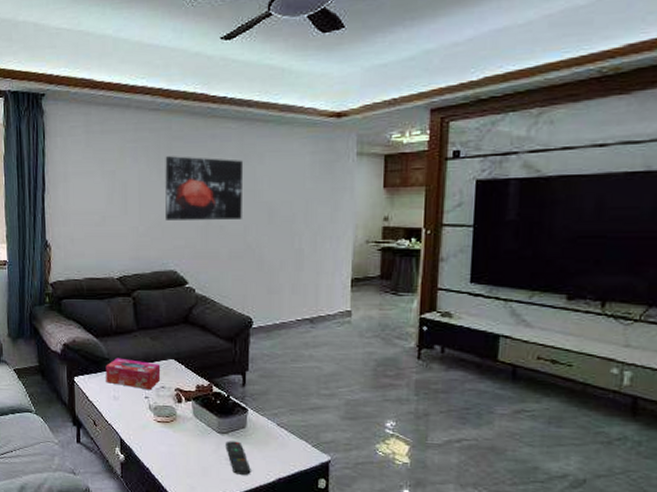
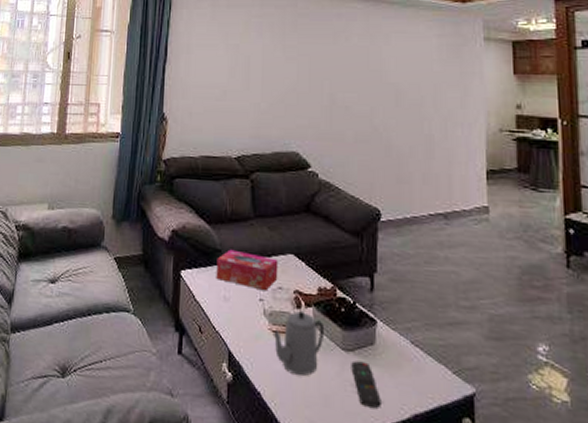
teapot: none [157,404,203,455] -> present [272,310,325,377]
wall art: present [165,156,244,220] -> none [289,33,370,100]

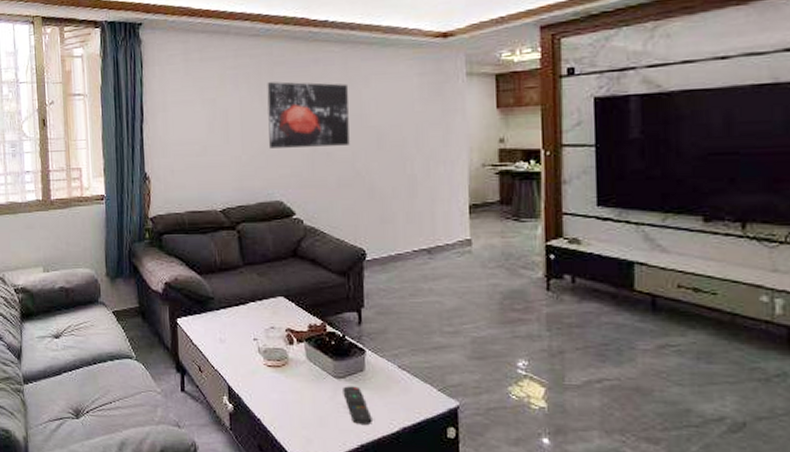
tissue box: present [216,249,279,291] -> none [210,296,270,332]
teapot: present [272,310,325,377] -> none [268,346,317,403]
wall art: none [289,33,370,100] -> present [267,81,350,148]

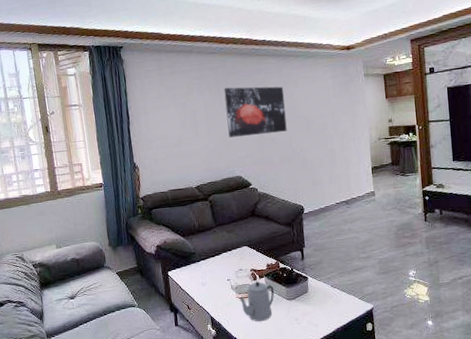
teapot: none [268,346,317,403] -> present [239,281,275,322]
remote control: present [343,386,372,426] -> none [294,304,316,331]

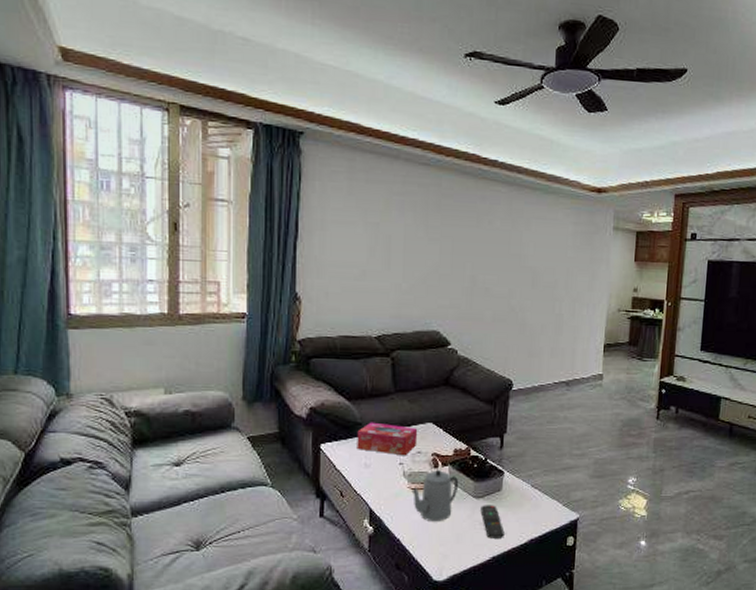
tissue box: none [193,251,238,274] -> present [357,422,418,456]
wall art: present [224,86,287,138] -> none [431,213,511,282]
remote control: none [294,304,316,331] -> present [480,505,505,540]

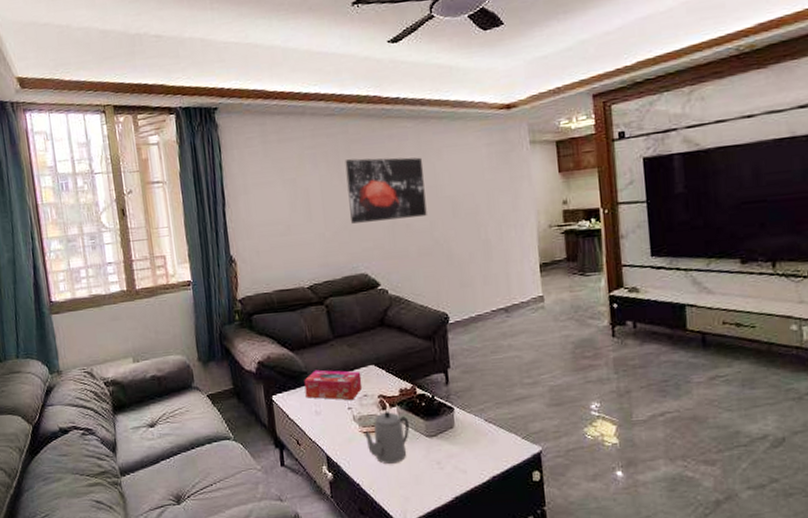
wall art: none [431,213,511,282] -> present [345,157,427,224]
remote control: present [480,505,505,540] -> none [435,443,464,479]

